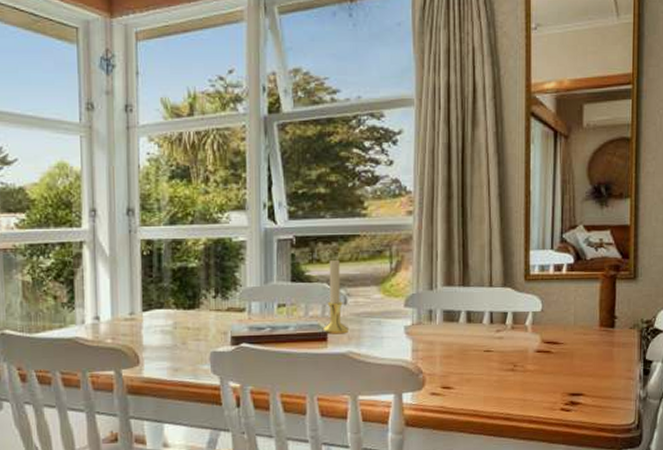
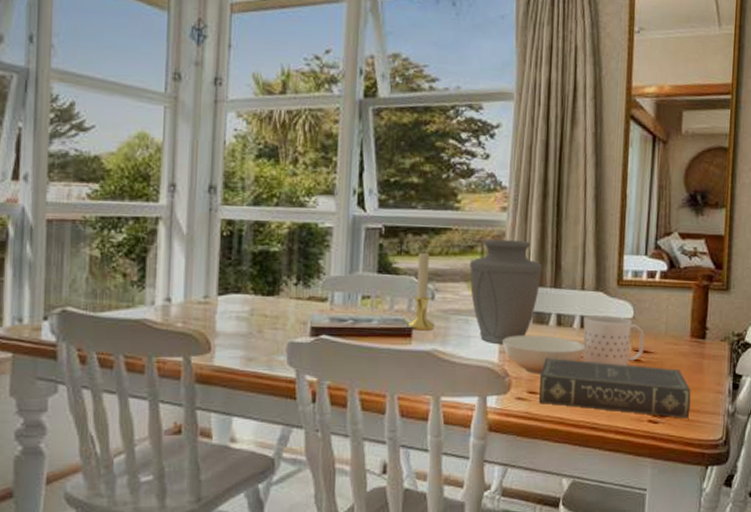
vase: none [379,242,450,344] -> present [469,239,542,345]
bowl: none [414,332,496,370] -> present [501,334,586,374]
book: none [452,354,602,405] -> present [538,358,691,418]
mug: none [493,310,554,358] -> present [582,315,645,366]

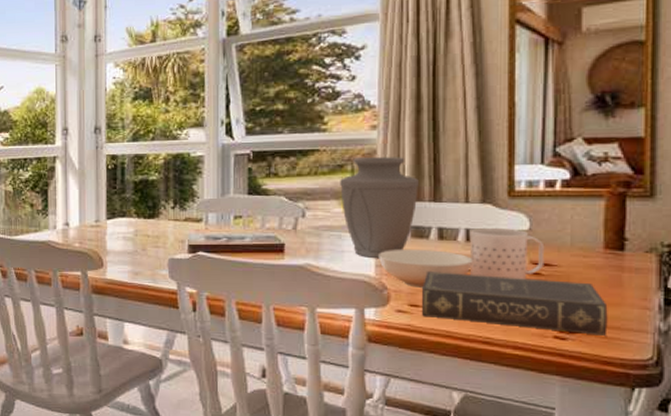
candle holder: present [407,250,434,331] -> none [279,172,306,247]

